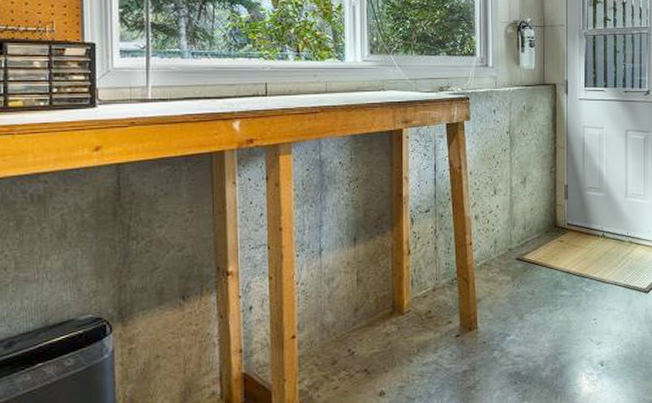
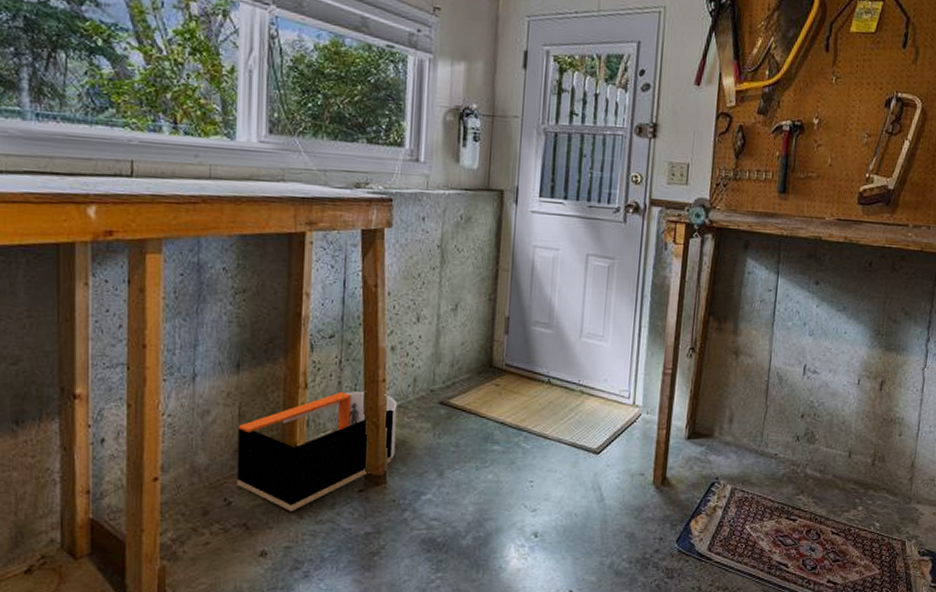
storage bin: none [357,254,483,356] -> present [236,391,398,511]

